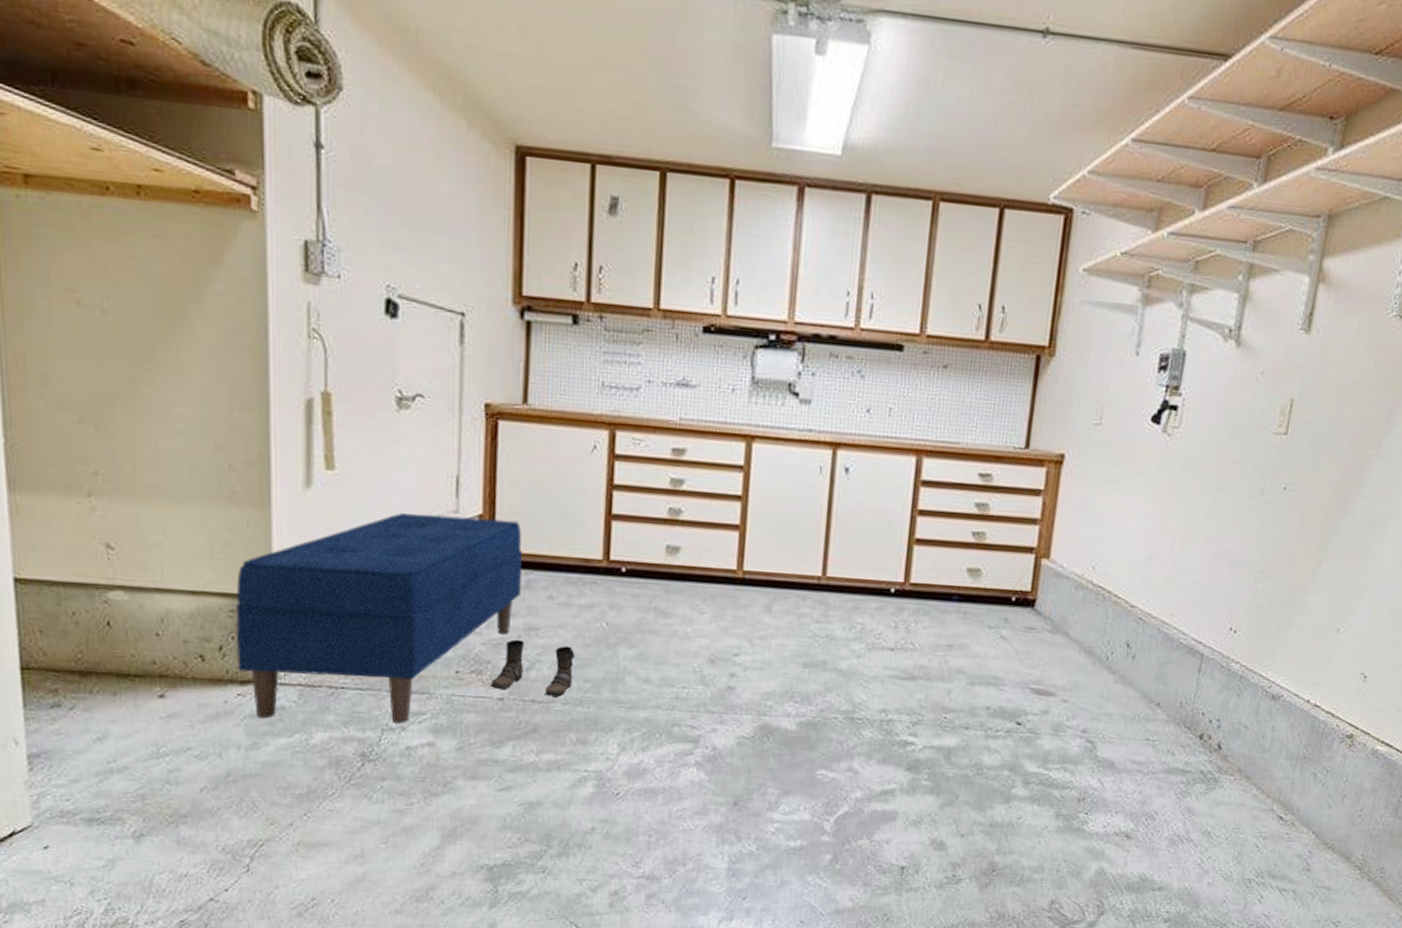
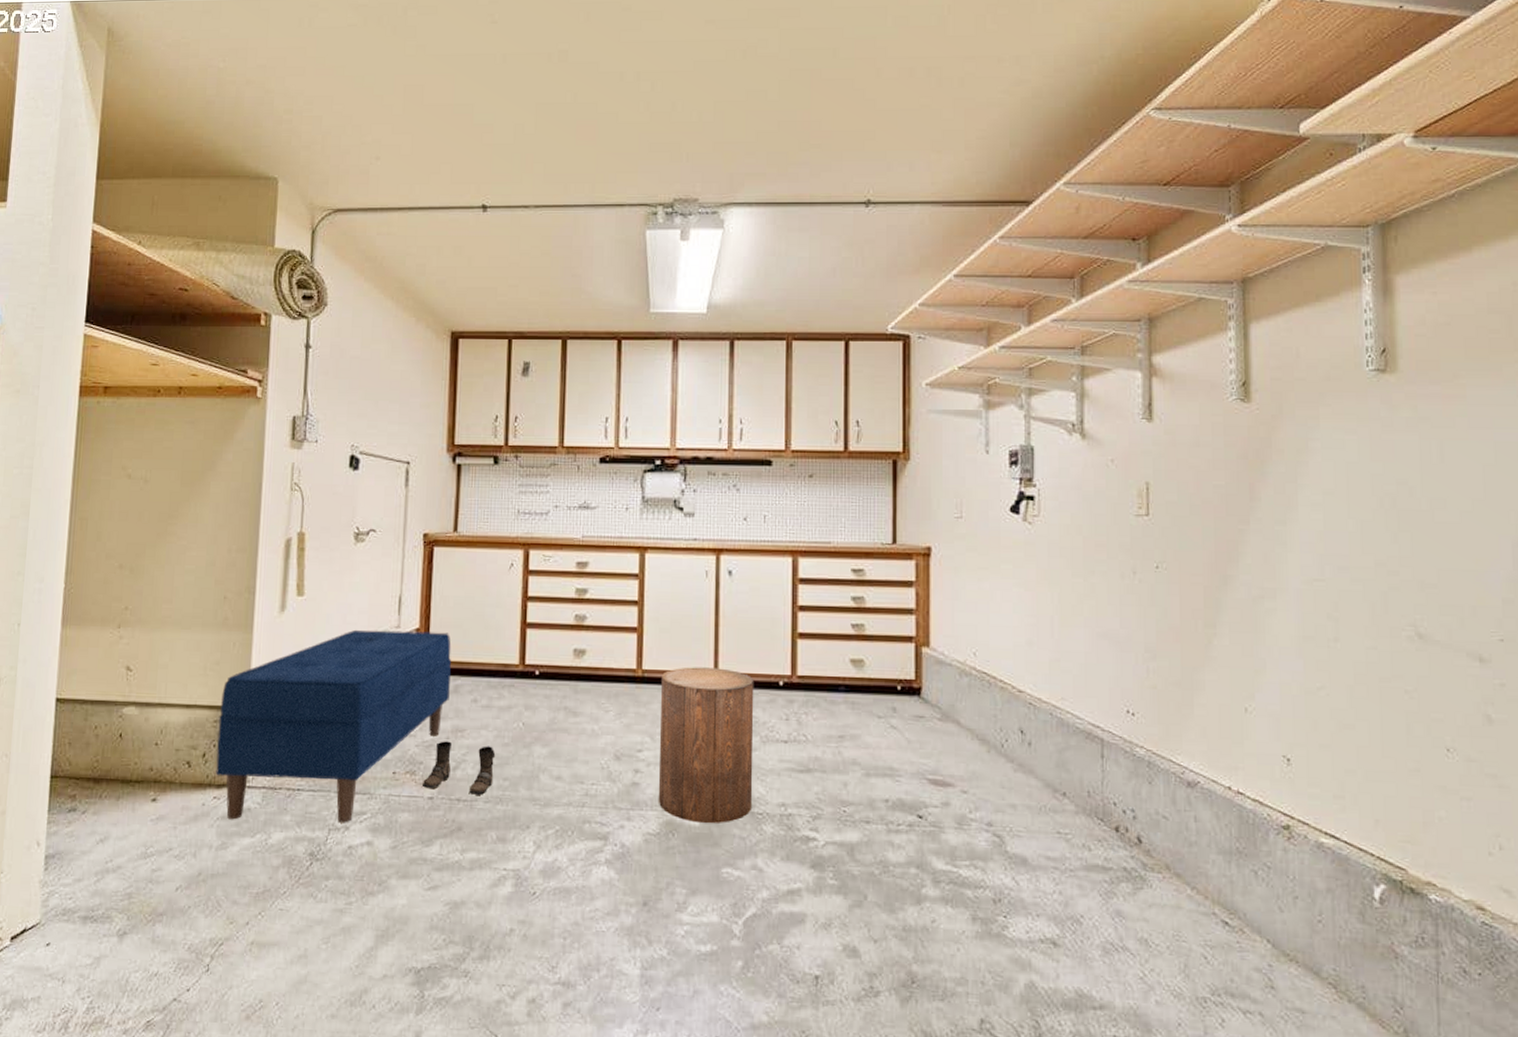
stool: none [754,569,865,728] -> present [658,667,754,824]

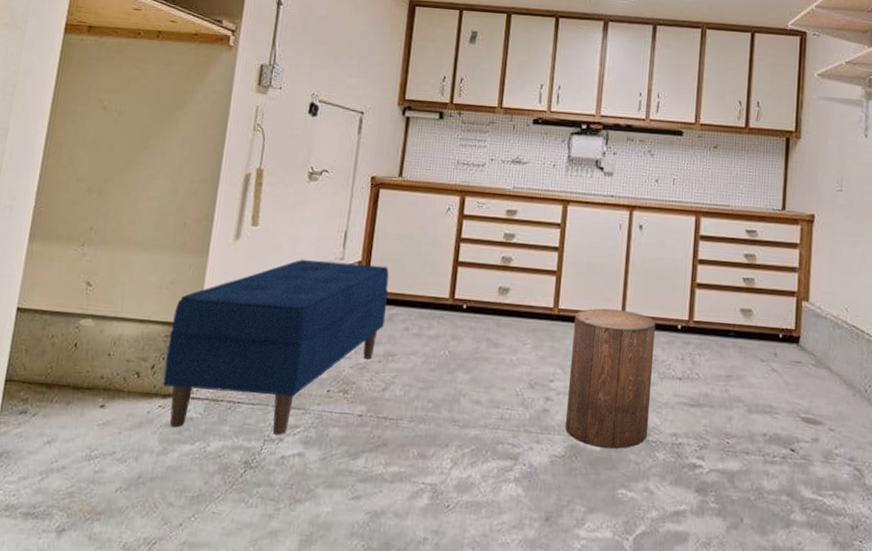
boots: present [423,741,496,795] -> none [354,364,423,415]

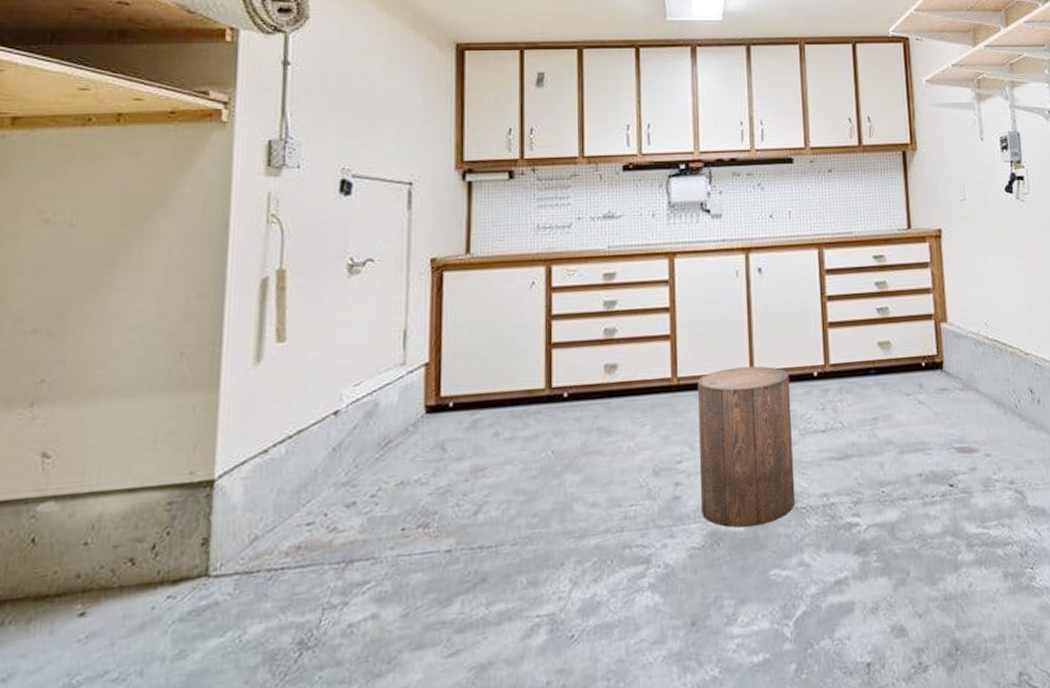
bench: present [162,259,389,435] -> none [170,363,467,621]

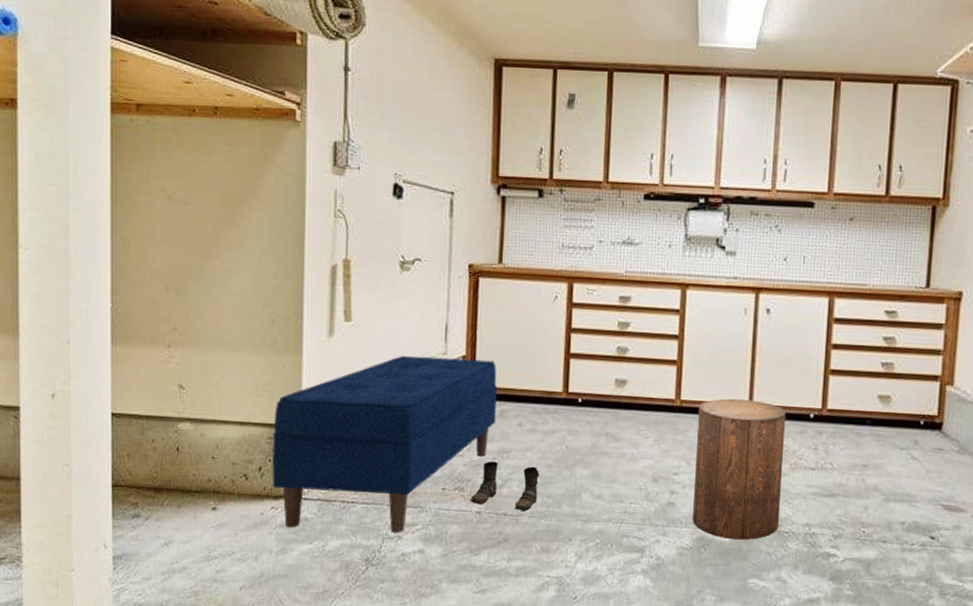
bench: none [170,363,467,621] -> present [272,355,497,533]
boots: none [438,481,523,541] -> present [471,461,540,511]

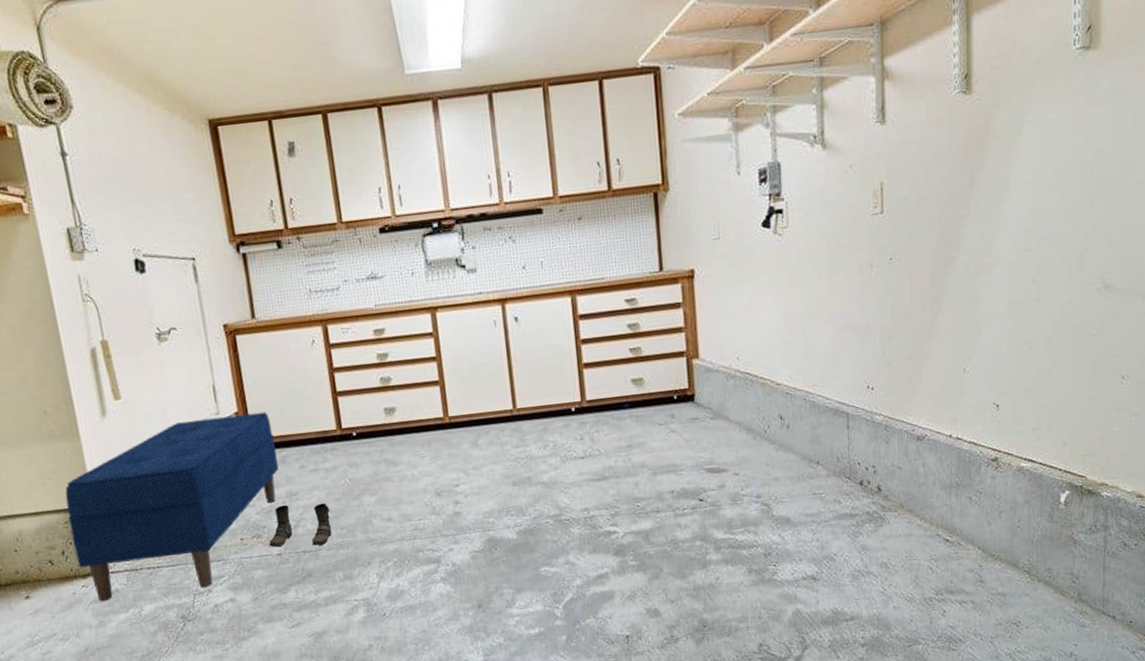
stool: present [692,398,787,540] -> none [467,404,560,536]

